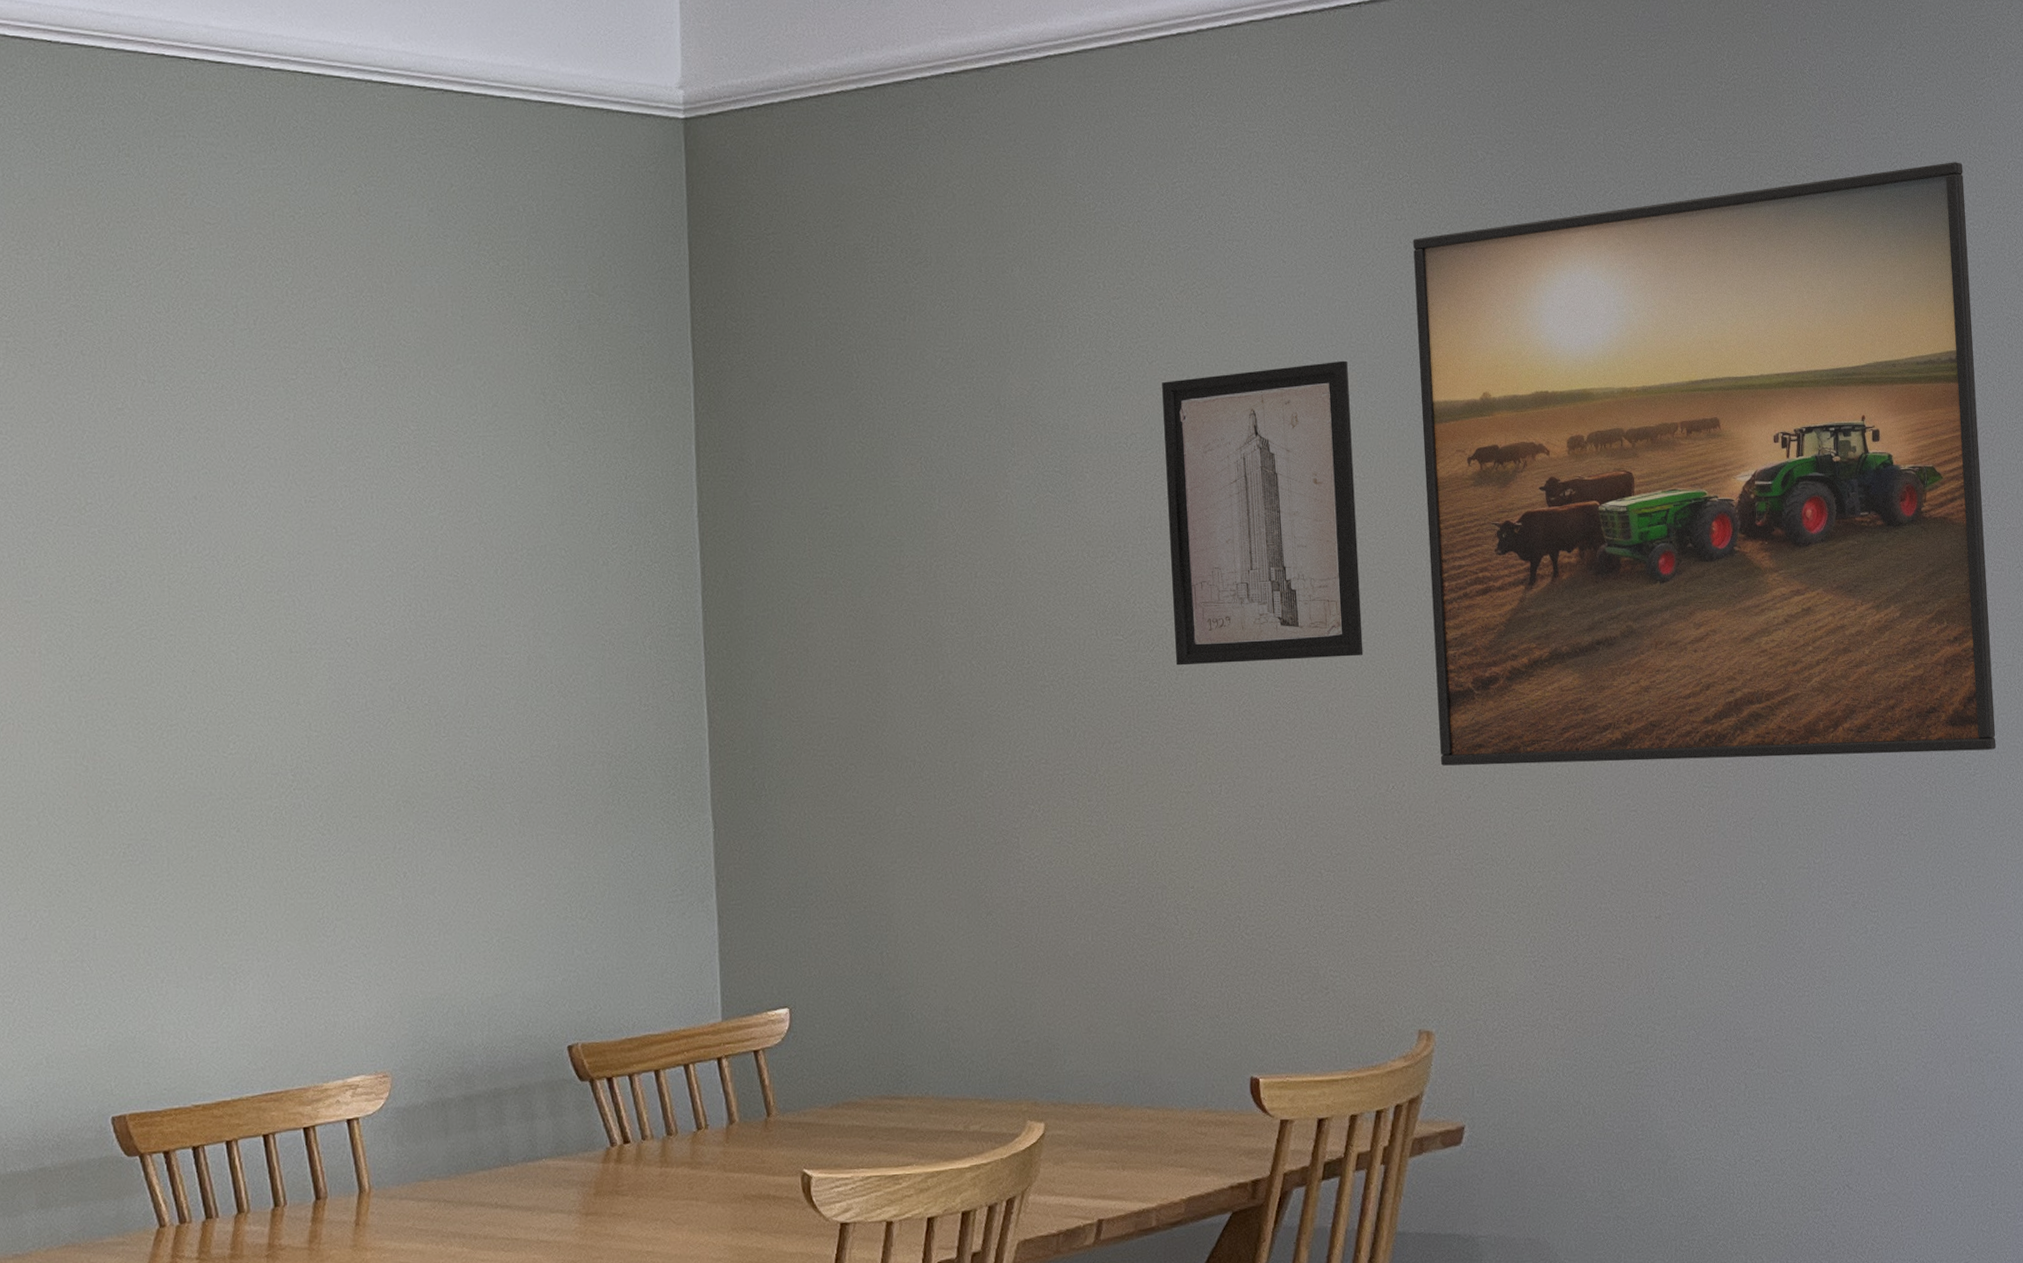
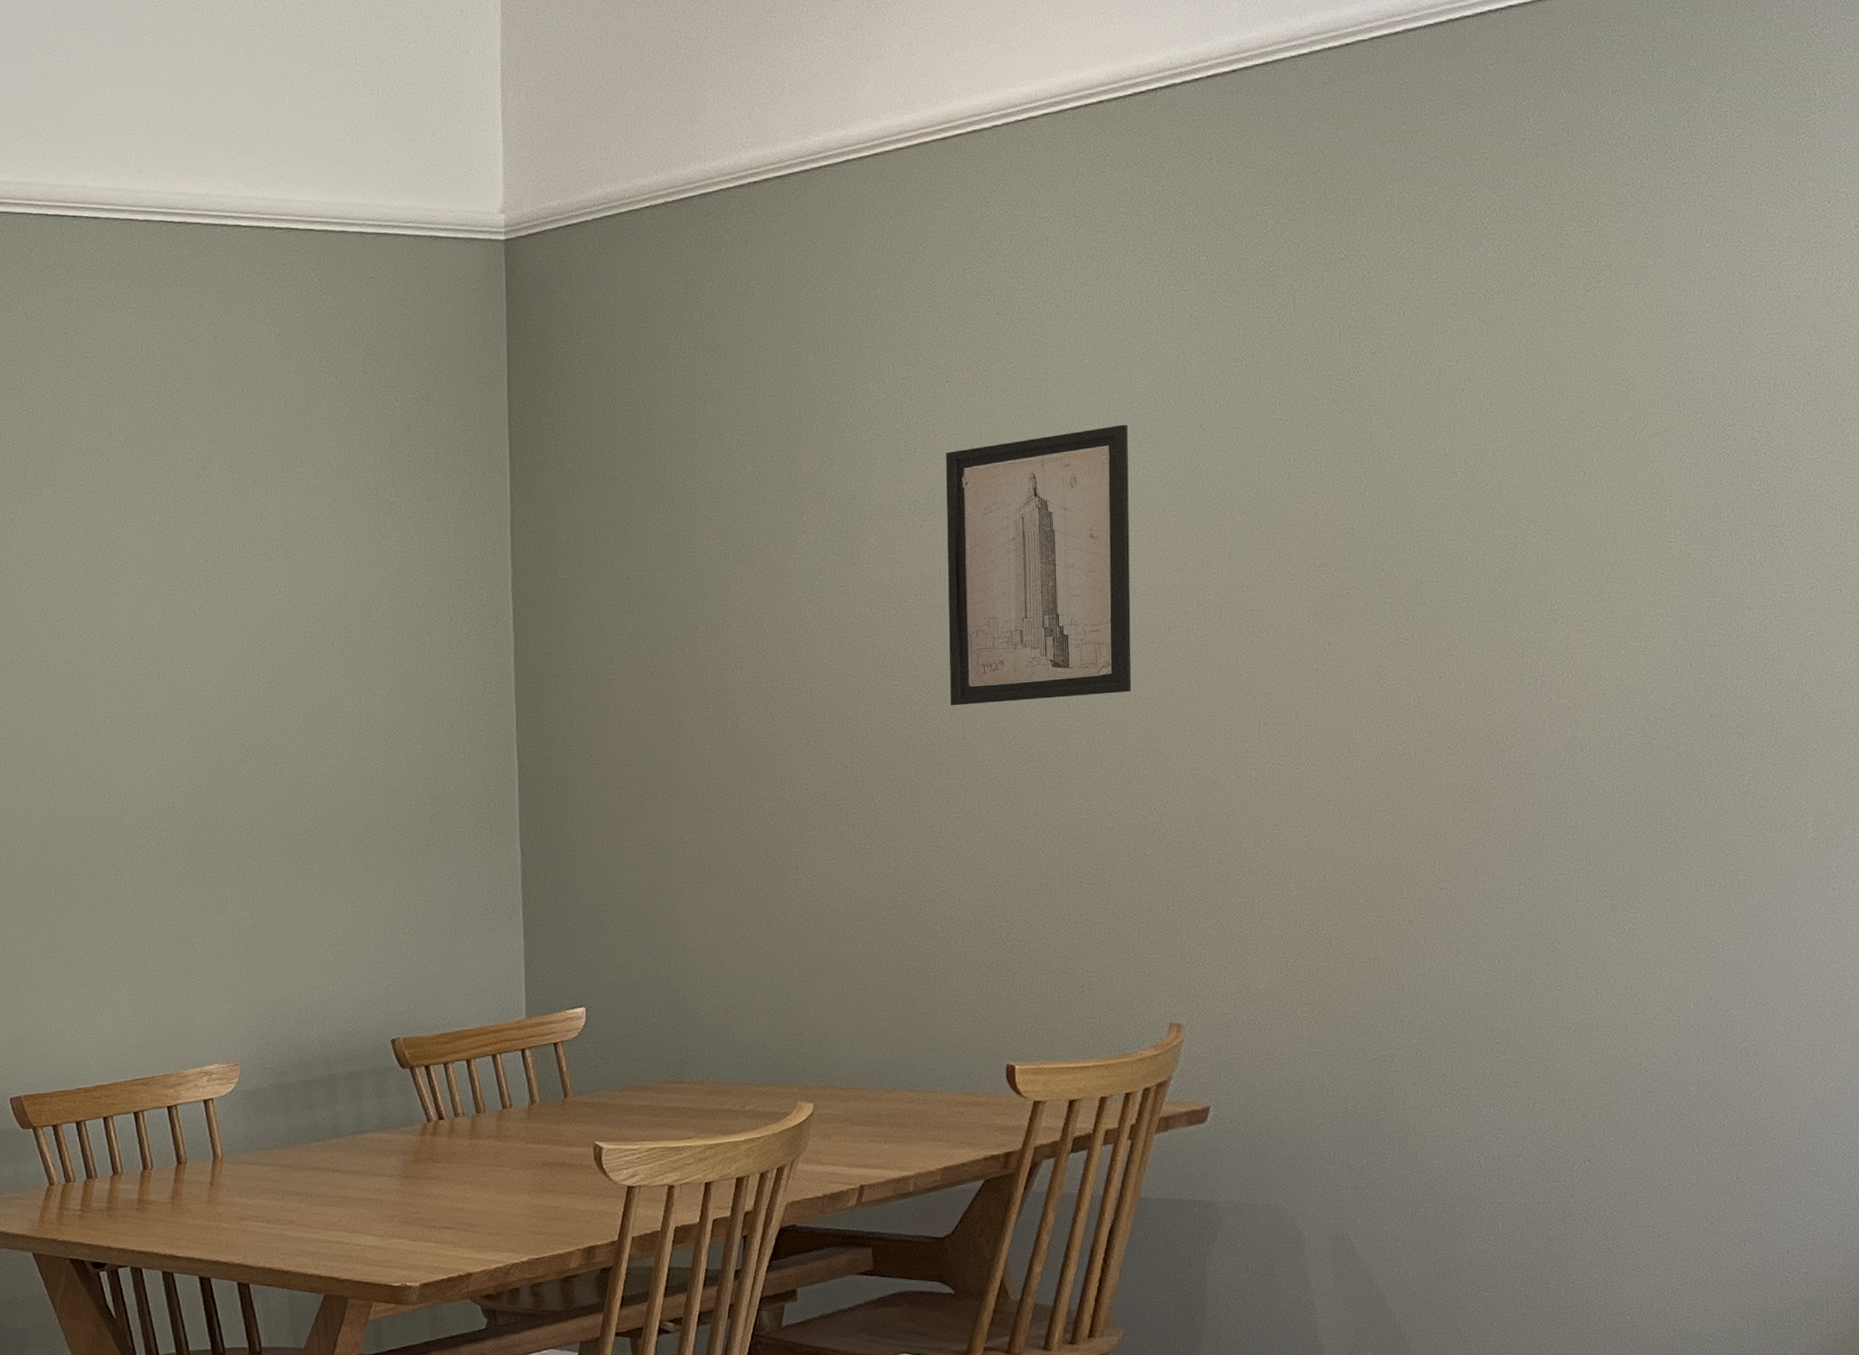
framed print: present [1413,162,1997,766] -> none [1198,200,1779,789]

